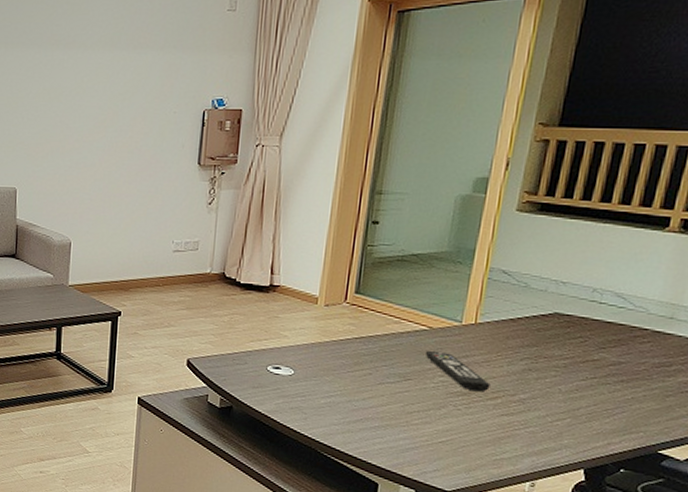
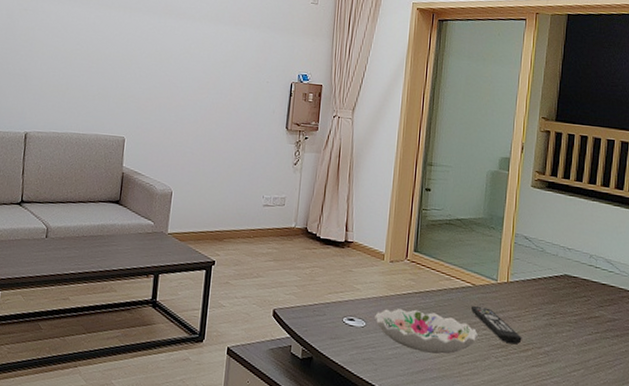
decorative bowl: none [305,355,433,403] -> present [375,309,478,355]

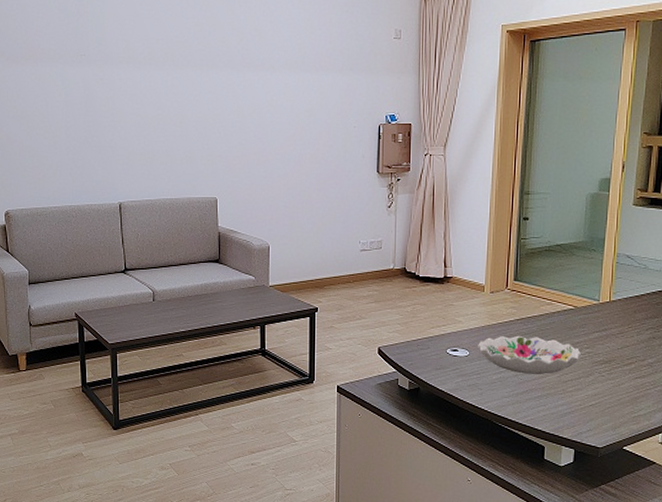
remote control: present [470,306,522,345] -> none [573,327,625,359]

